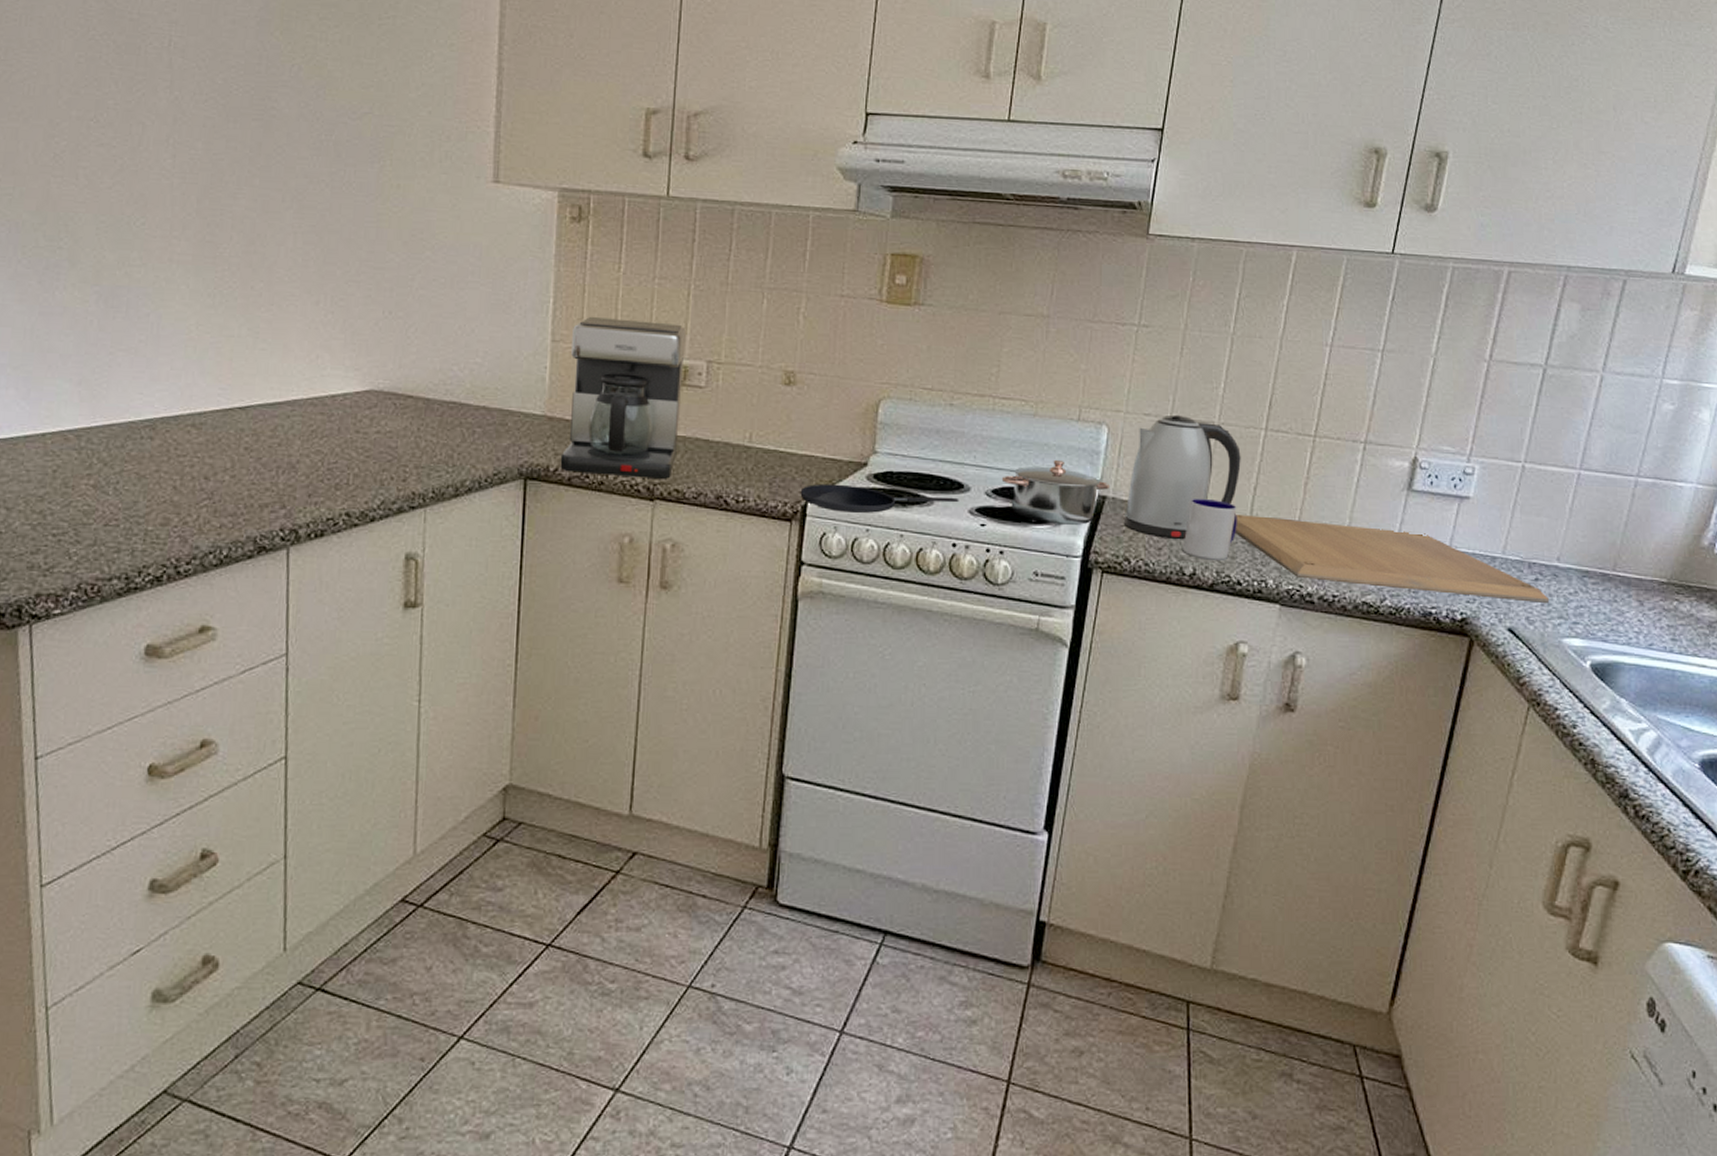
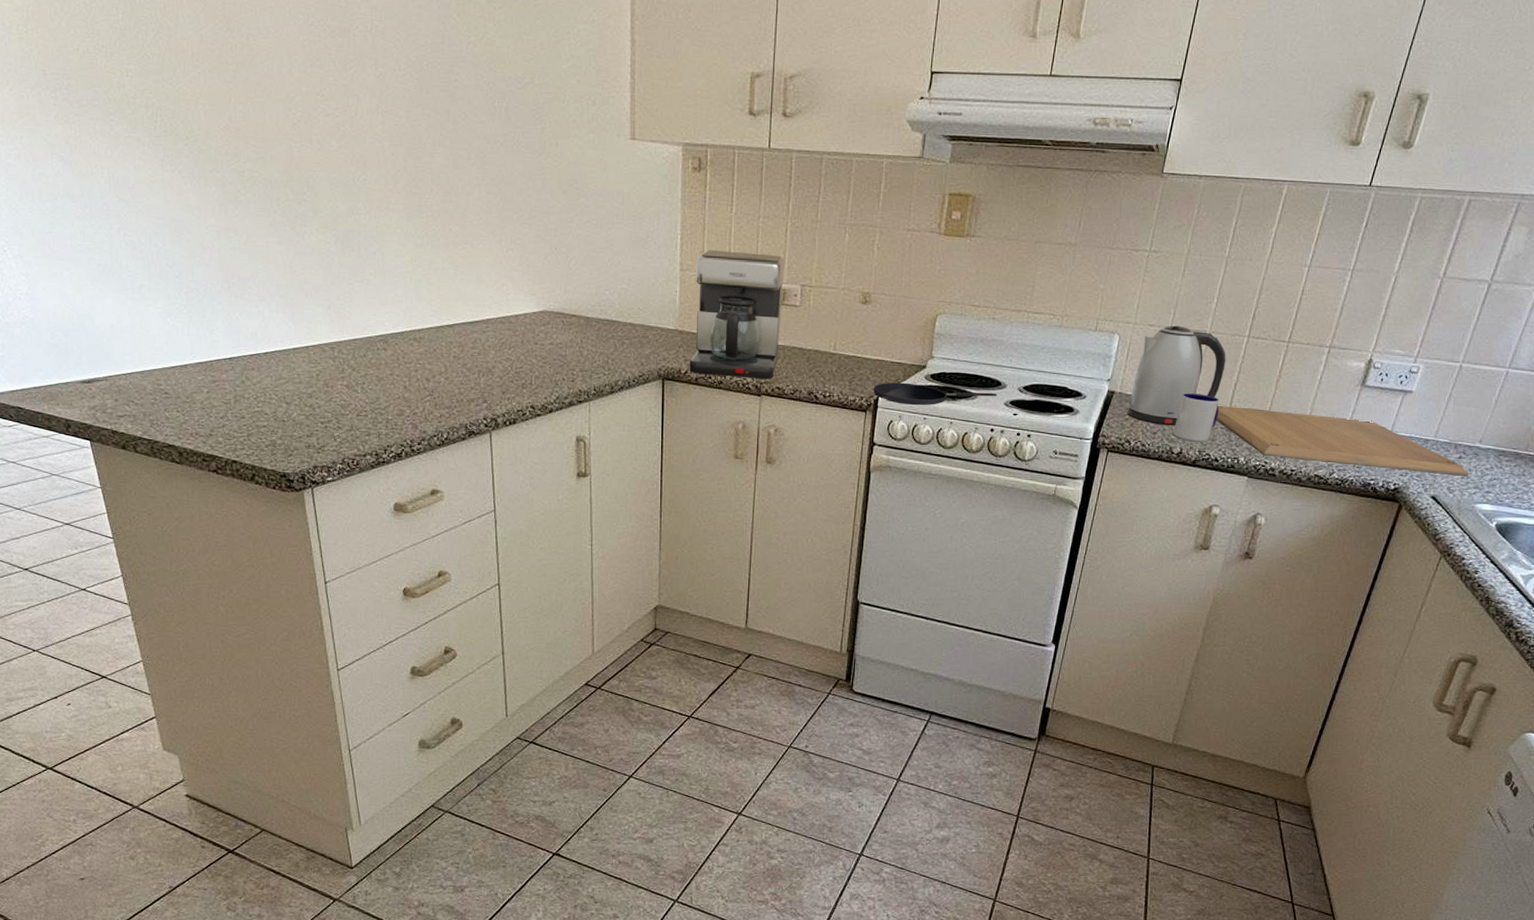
cooking pot: present [1001,459,1111,525] -> none [1031,362,1118,414]

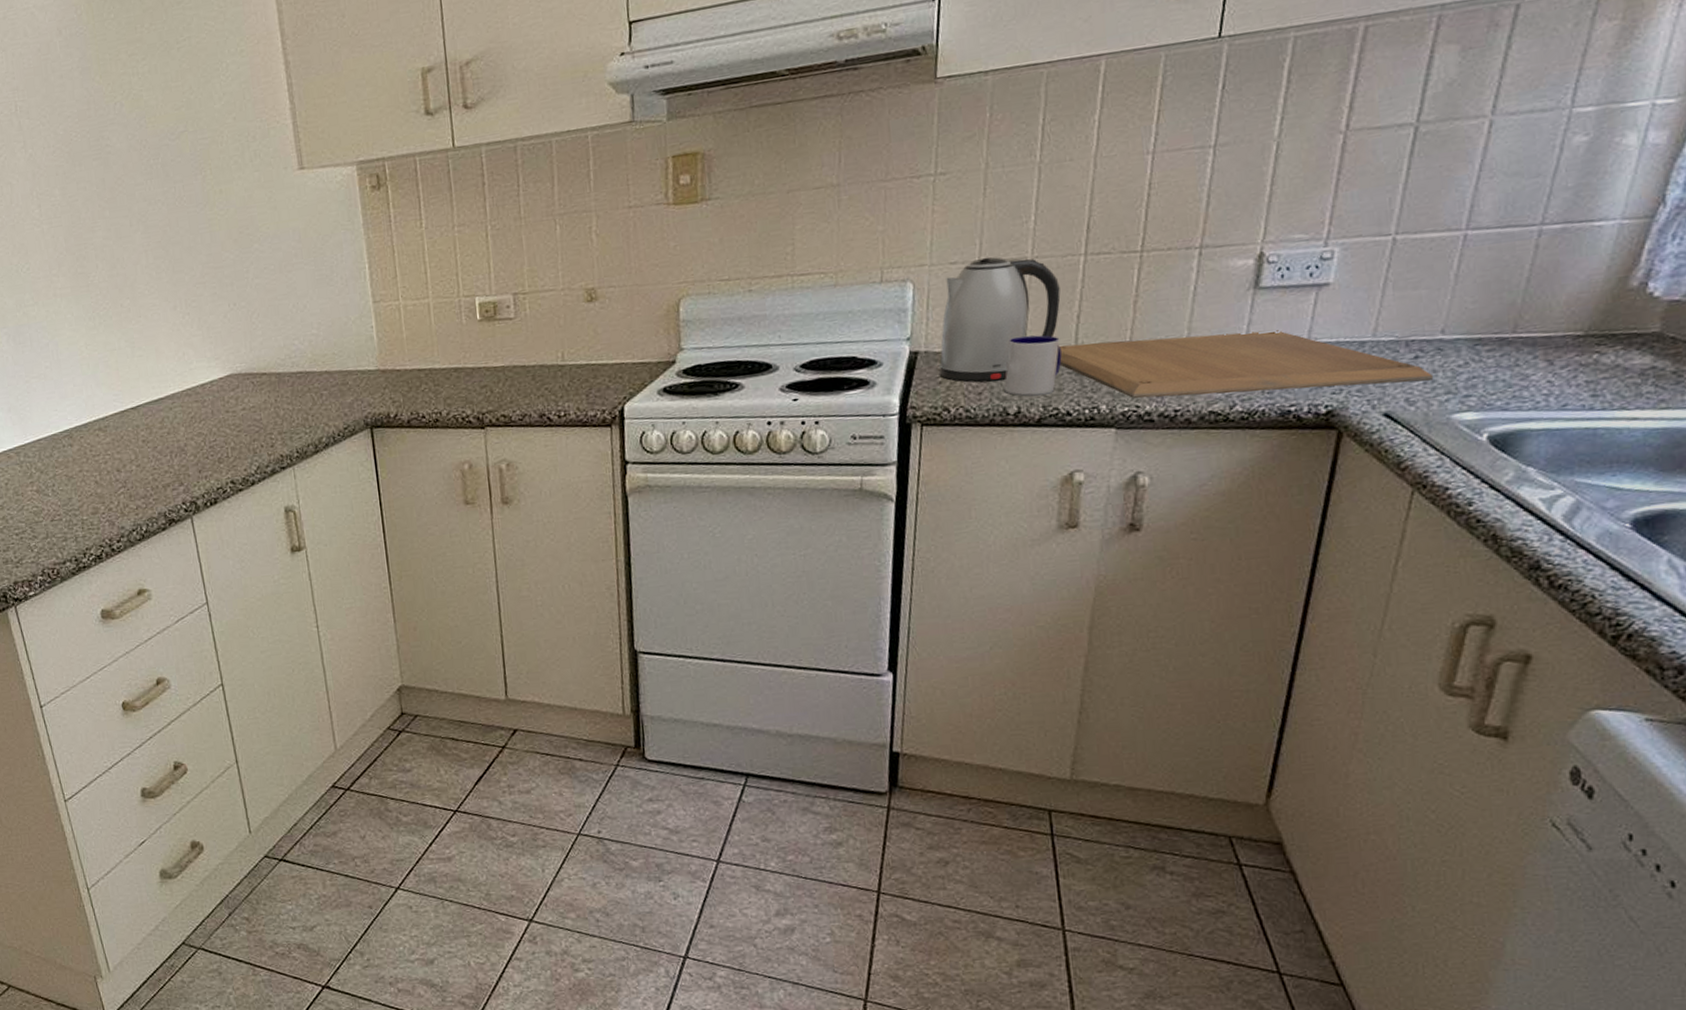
coffee maker: present [689,250,784,379] -> none [389,265,499,416]
frying pan: present [873,382,998,406] -> none [615,378,769,411]

